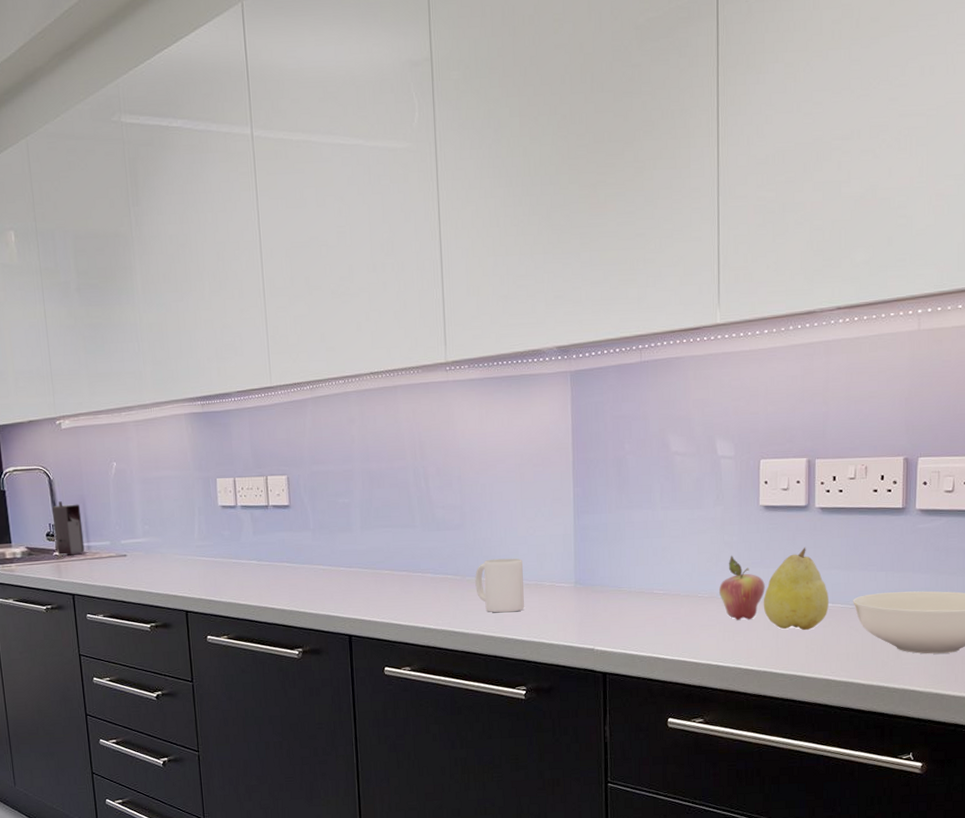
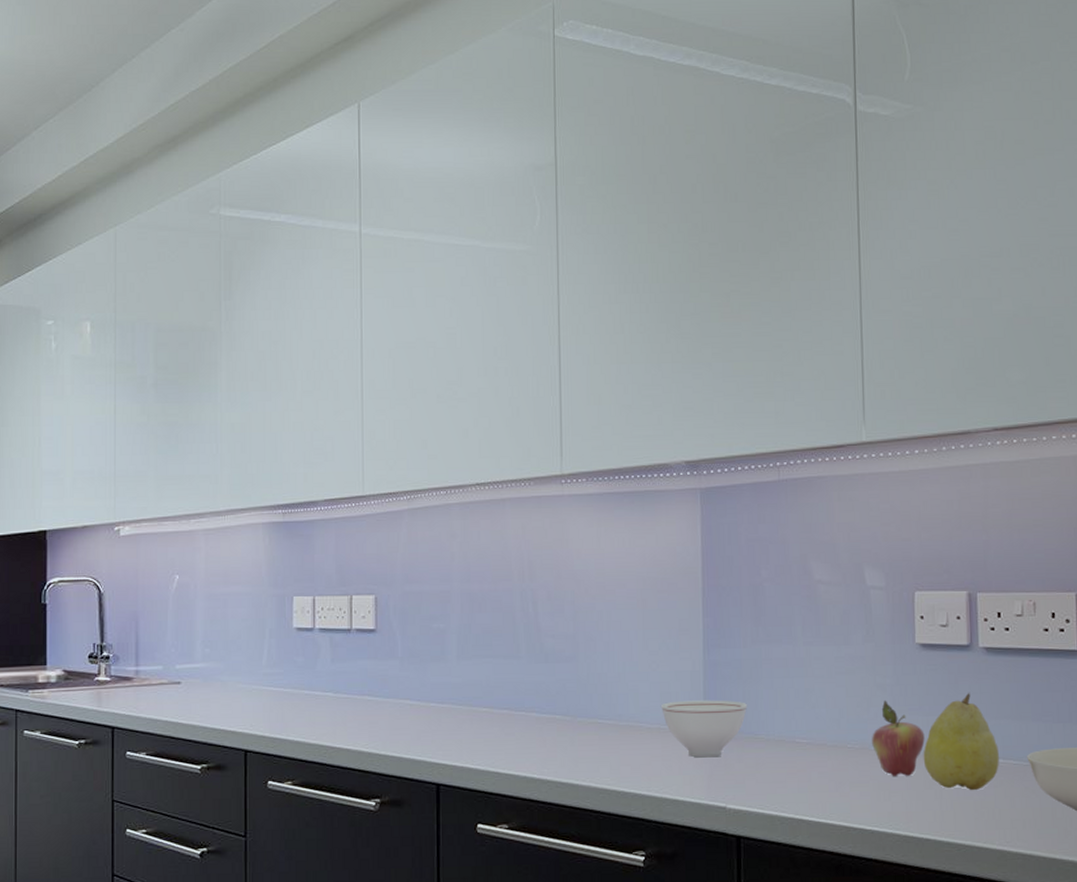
soap dispenser: present [52,501,85,556] -> none [99,618,132,681]
mug: present [475,558,524,613] -> none [588,697,645,761]
bowl: none [537,559,613,608] -> present [660,700,748,758]

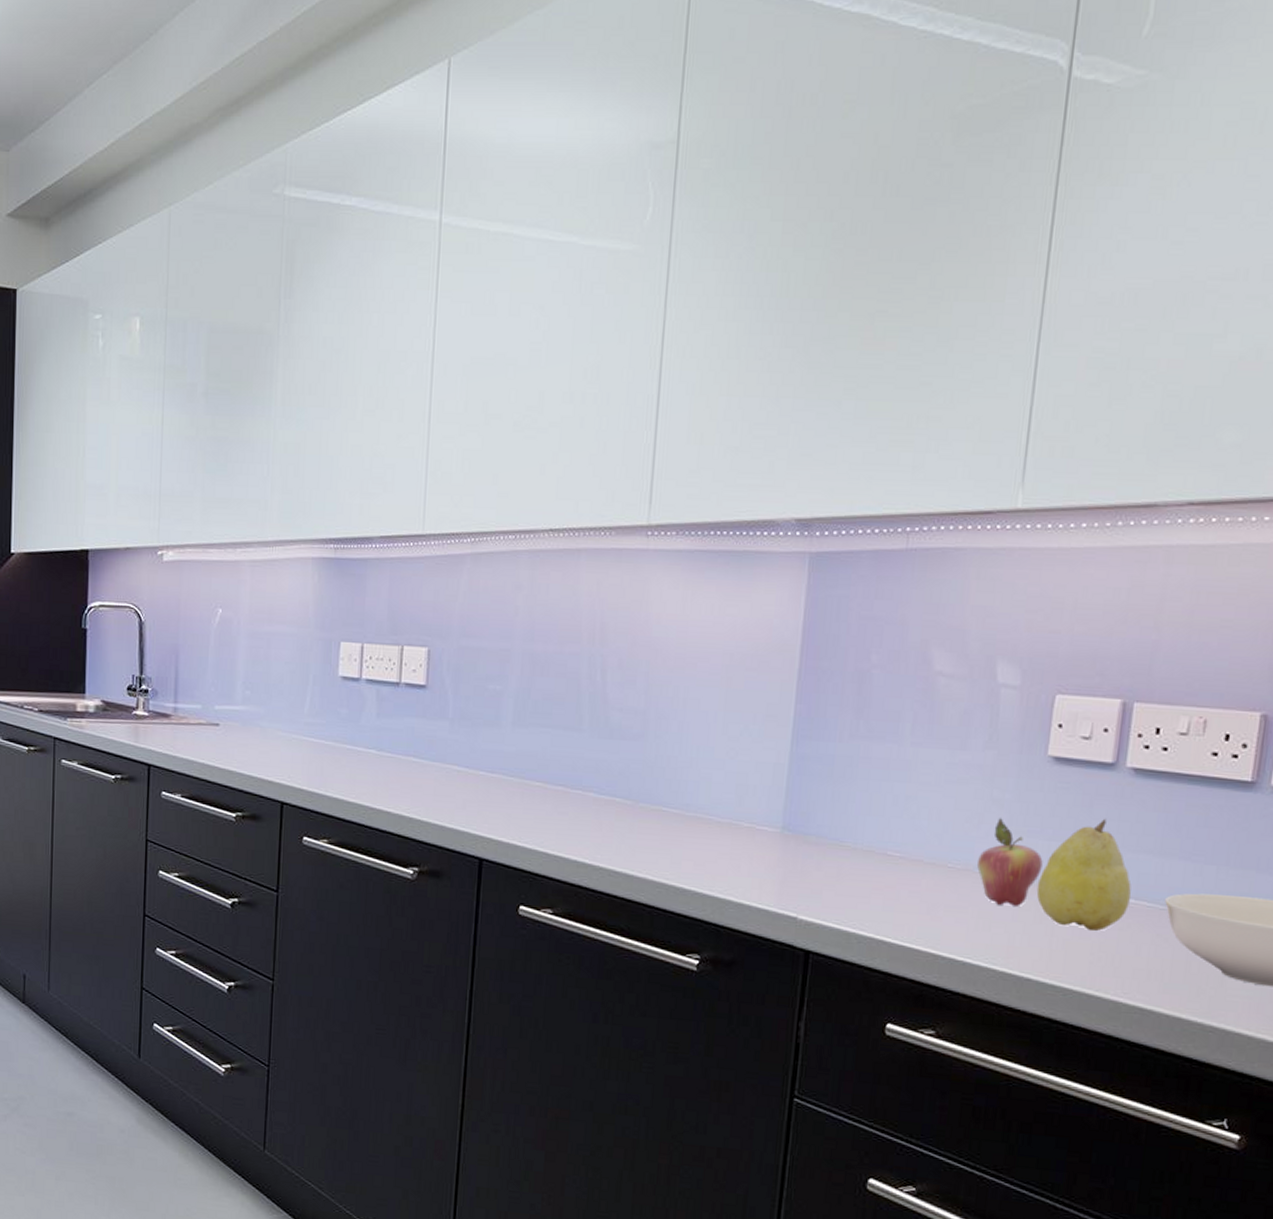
bowl: present [660,700,748,758] -> none [734,795,837,862]

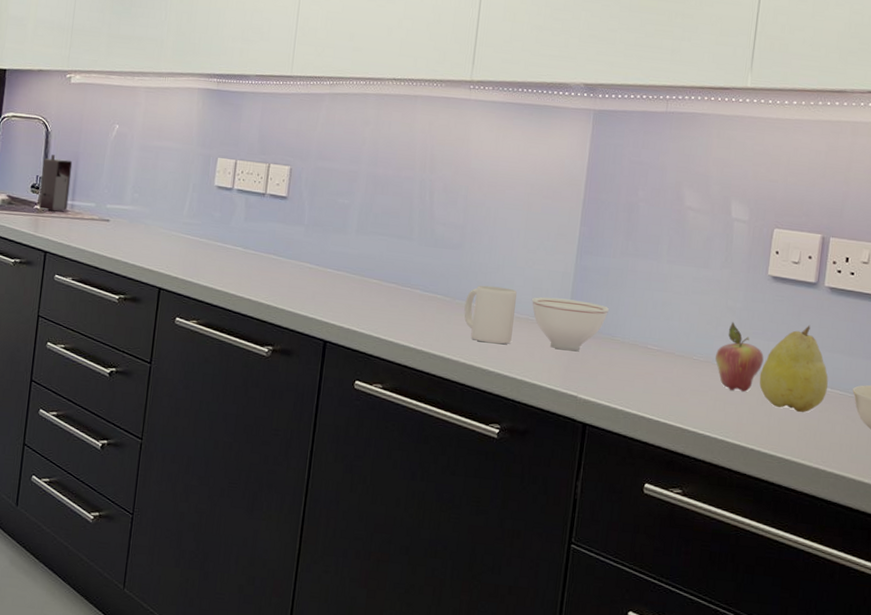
soap dispenser: none [137,649,172,717] -> present [38,154,73,212]
mug: none [650,783,717,856] -> present [464,285,517,345]
bowl: none [734,795,837,862] -> present [531,297,610,351]

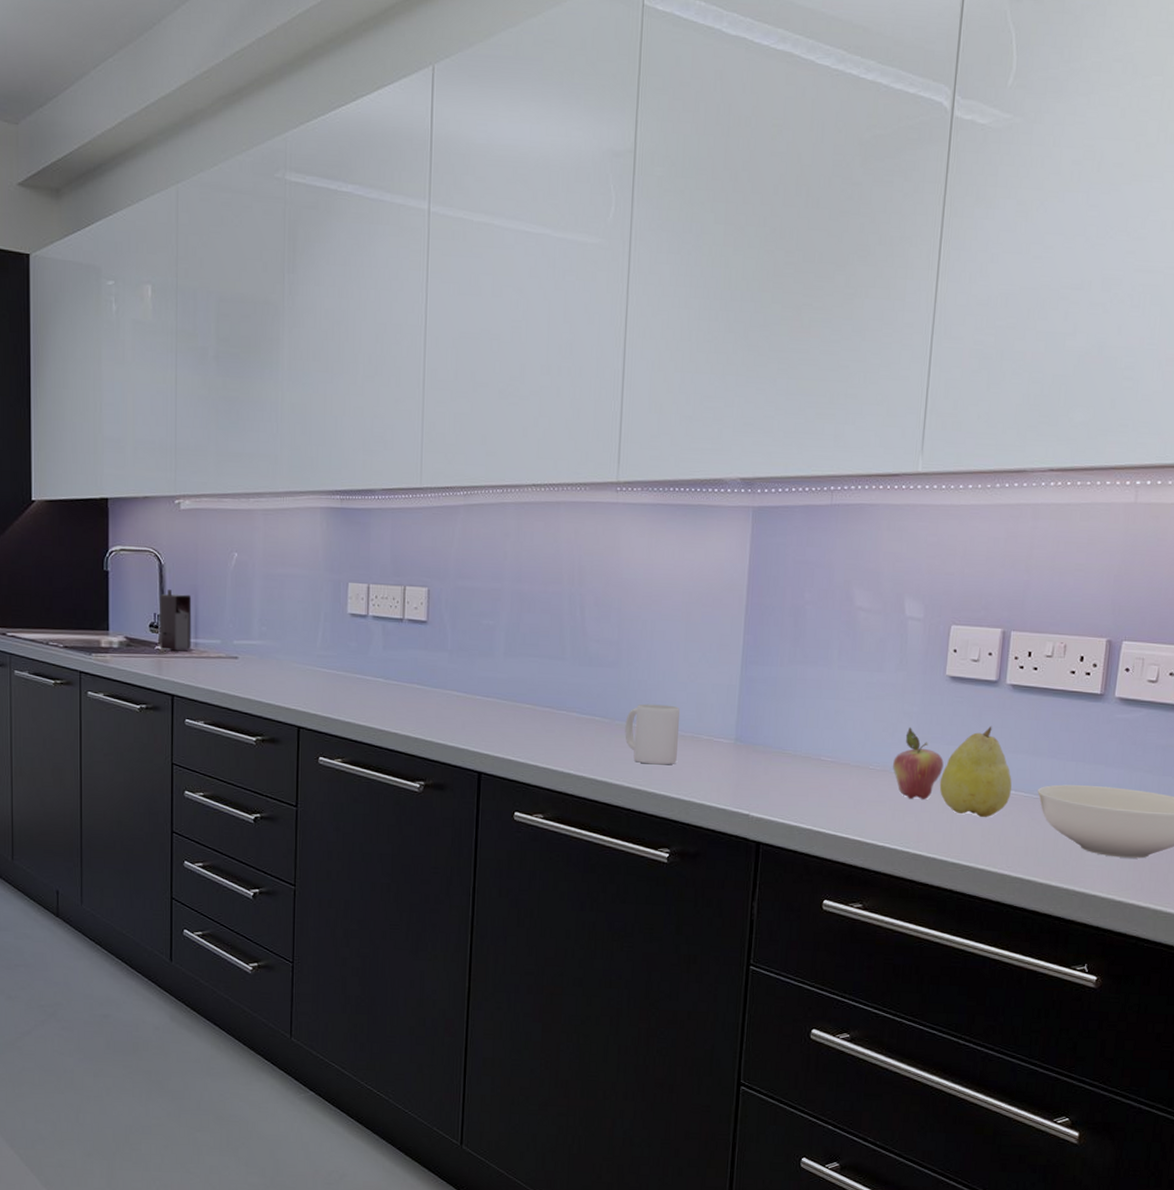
bowl: present [531,297,610,351] -> none [695,712,779,768]

